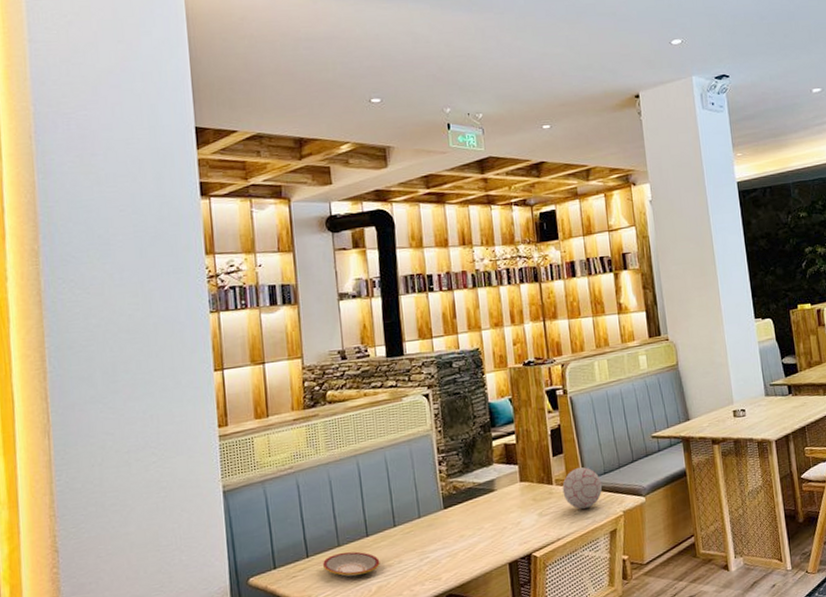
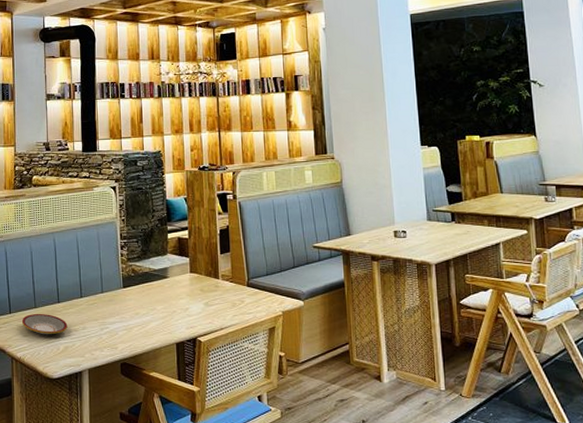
decorative ball: present [562,467,603,509] -> none [227,267,264,304]

